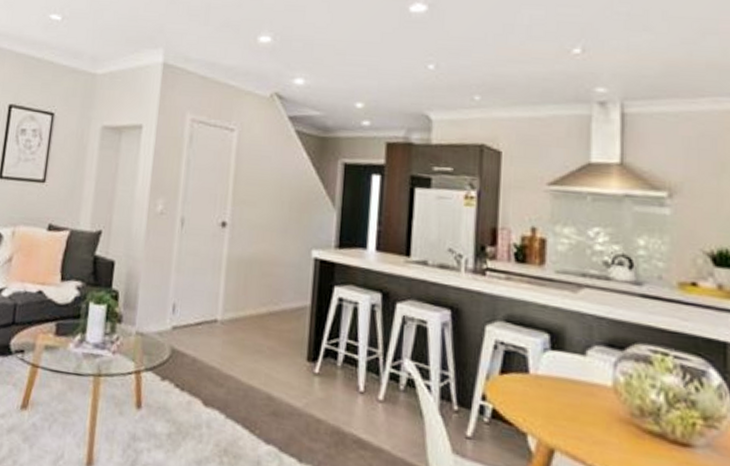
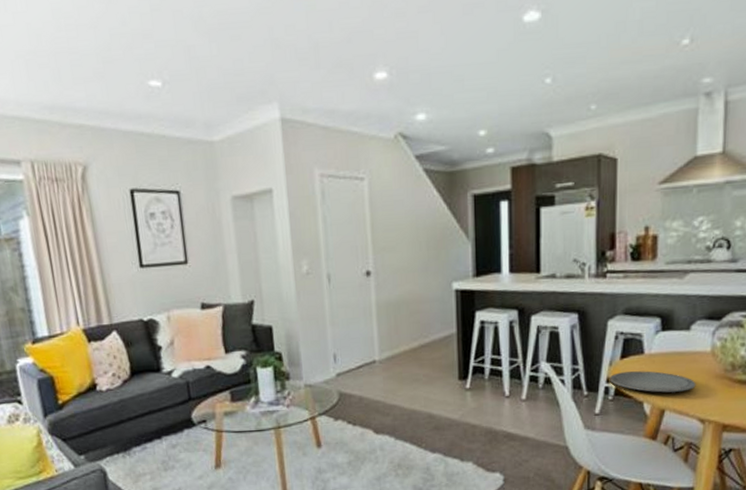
plate: none [486,390,594,431] -> present [610,371,696,393]

